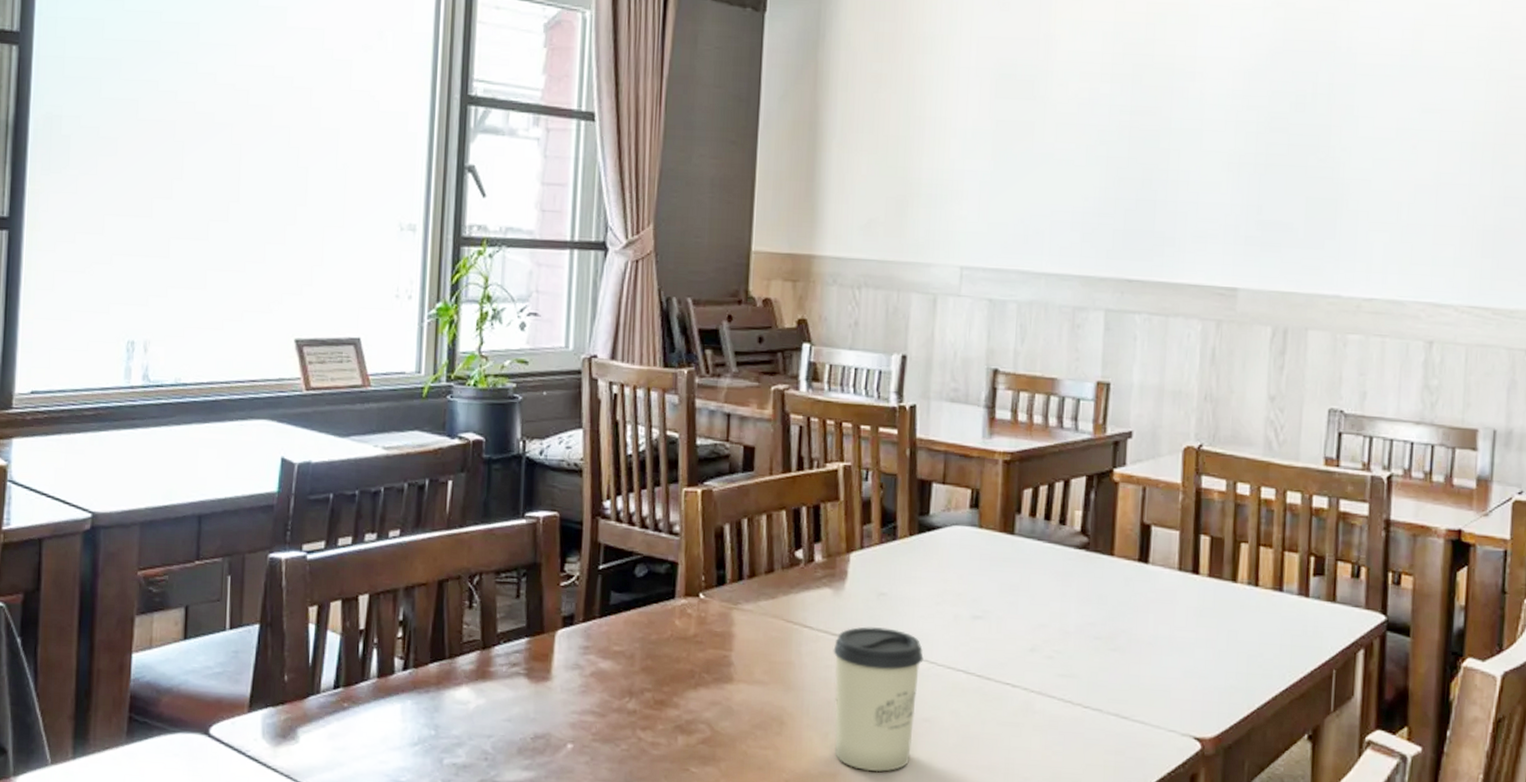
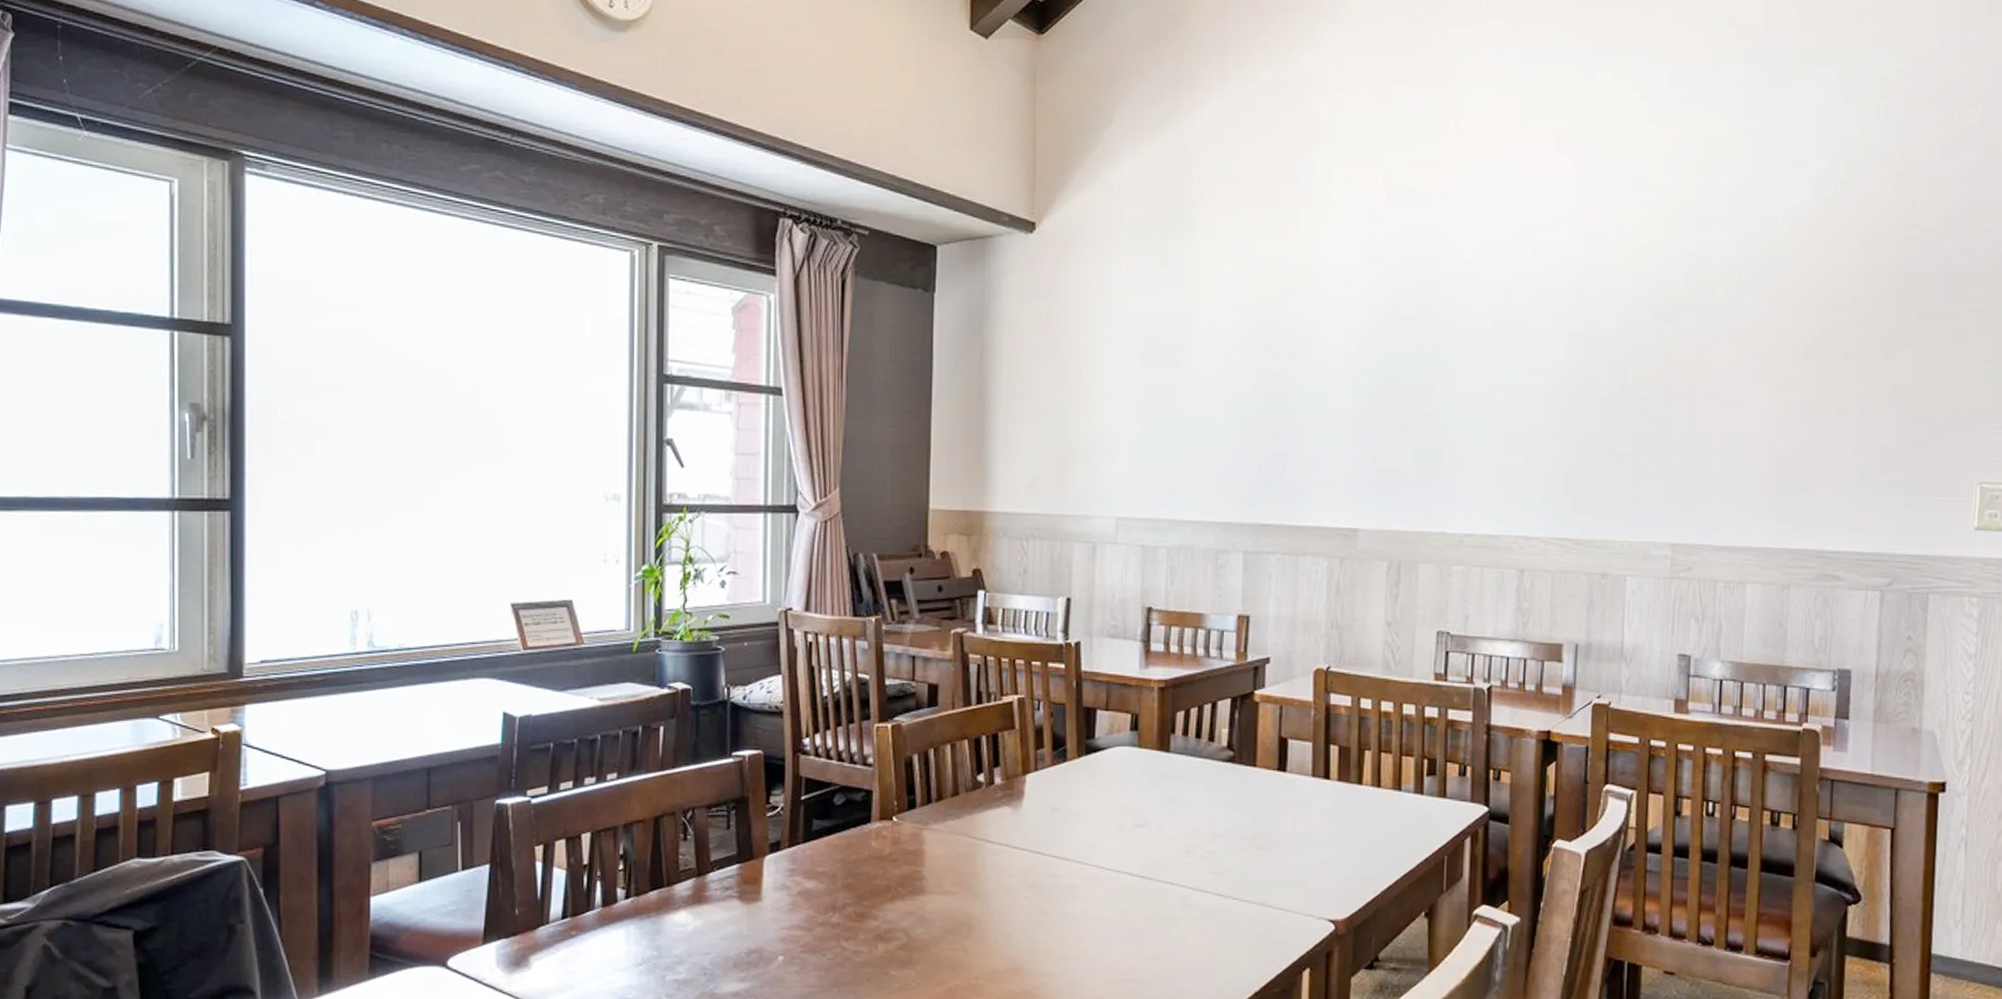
cup: present [833,626,924,772] -> none [1013,839,1093,966]

